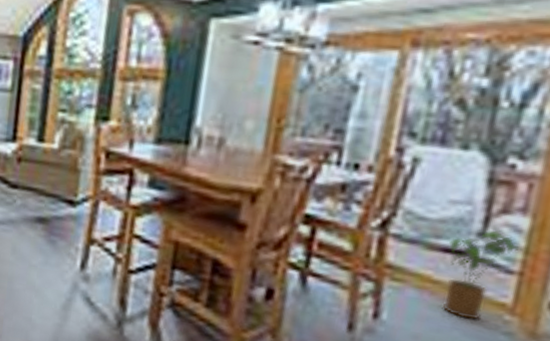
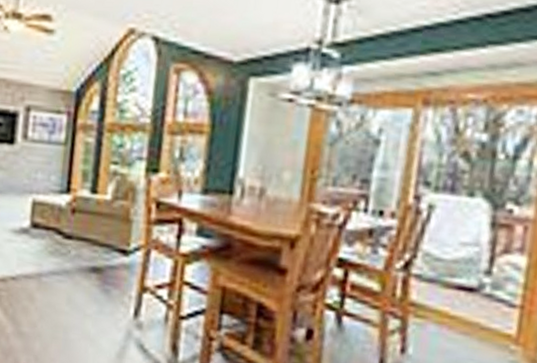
house plant: present [442,229,524,320] -> none [459,268,523,351]

